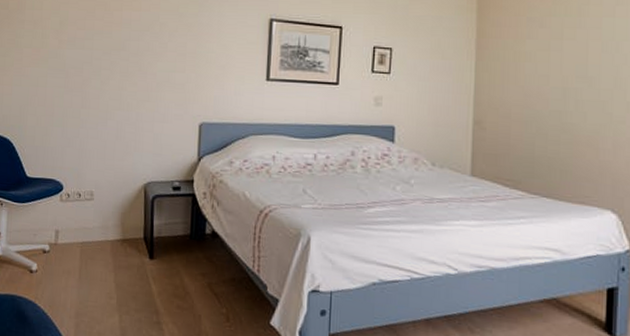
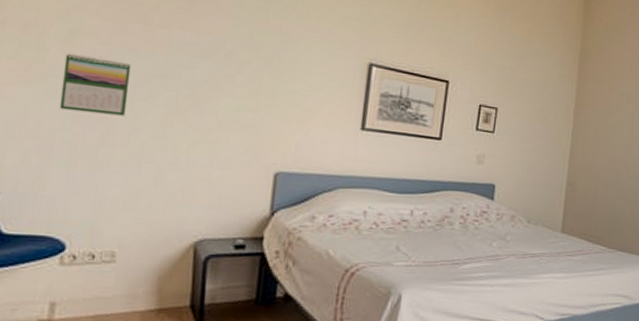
calendar: none [56,38,98,84] -> present [59,53,132,116]

